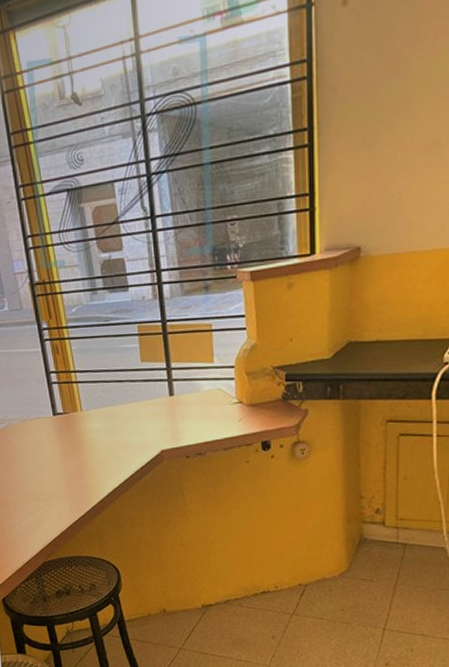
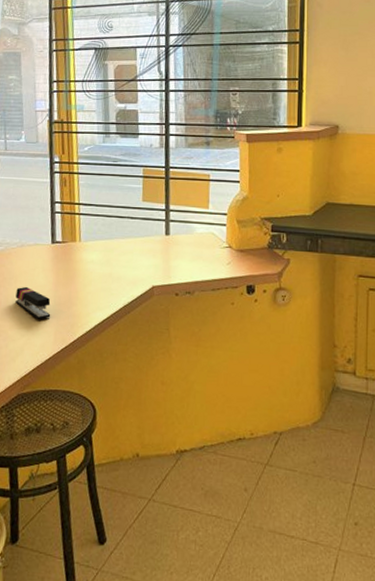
stapler: none [26,461,64,491] -> present [15,287,51,319]

